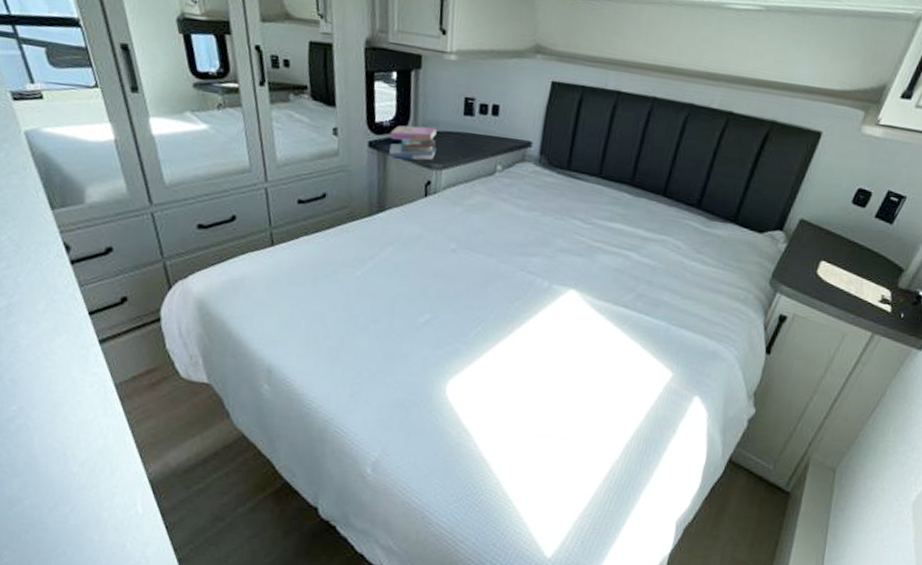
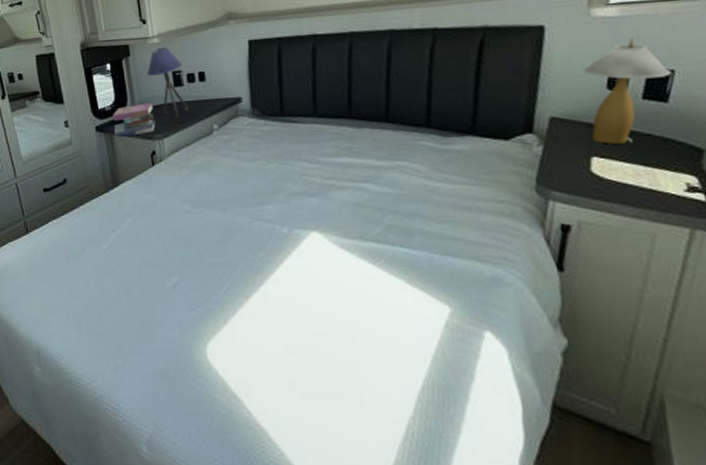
table lamp: none [437,66,478,151] -> present [147,47,189,119]
table lamp: none [826,160,904,254] -> present [583,37,672,145]

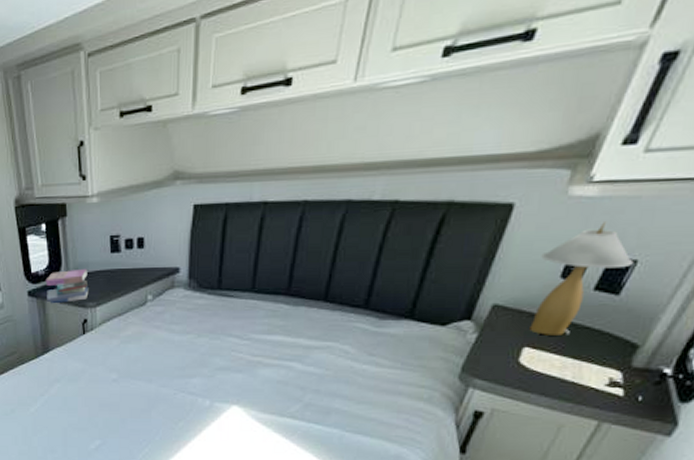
table lamp: present [147,47,189,119] -> none [84,208,124,287]

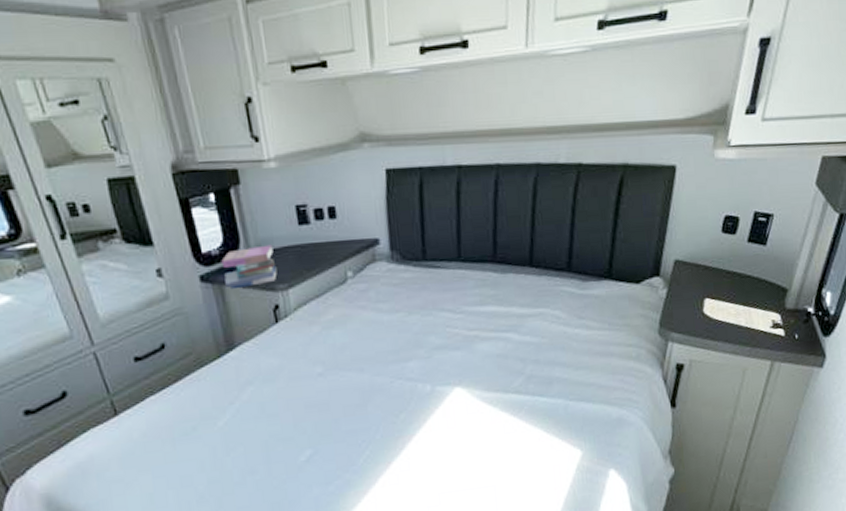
table lamp: present [529,222,634,335] -> none [704,181,771,286]

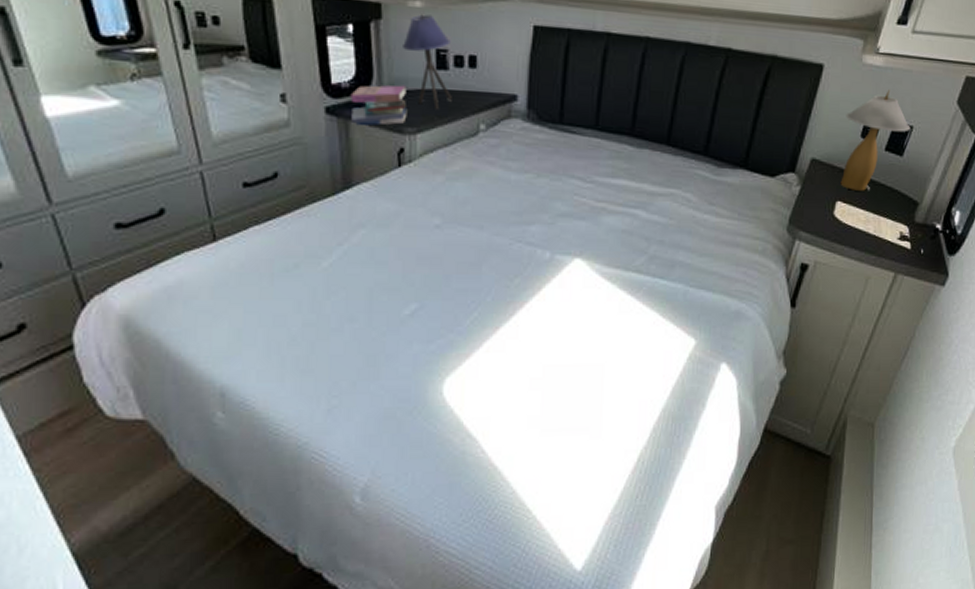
table lamp: none [263,173,317,264] -> present [403,14,452,111]
table lamp: none [704,181,771,286] -> present [840,90,911,191]

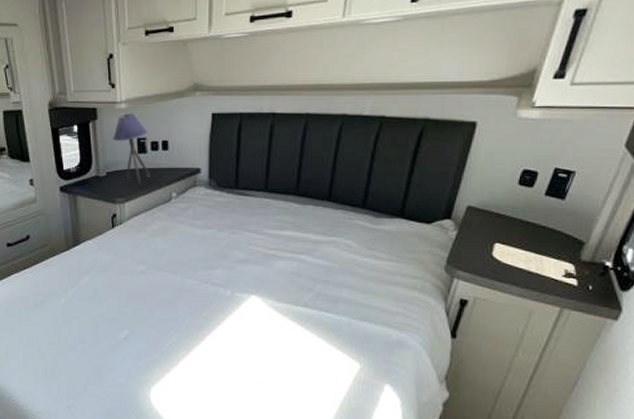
books: present [350,85,408,126] -> none [77,167,118,199]
table lamp: present [840,90,911,191] -> none [498,139,573,233]

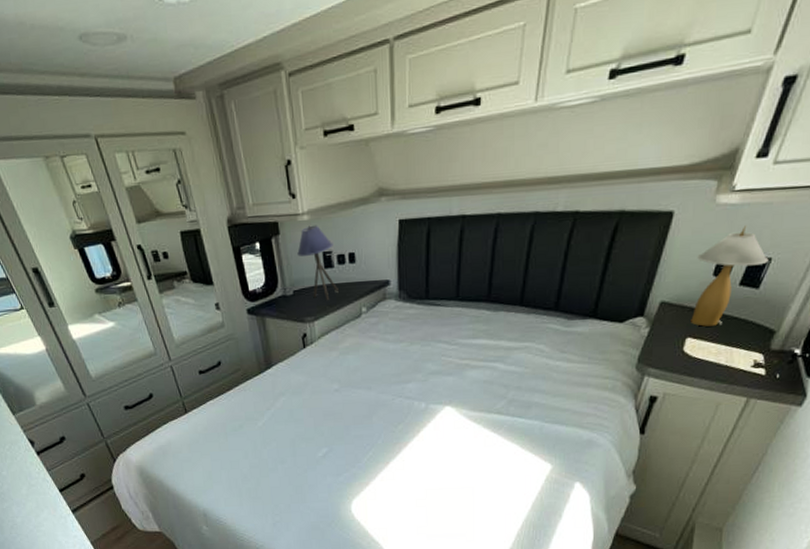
table lamp: none [498,139,573,233] -> present [691,225,769,327]

